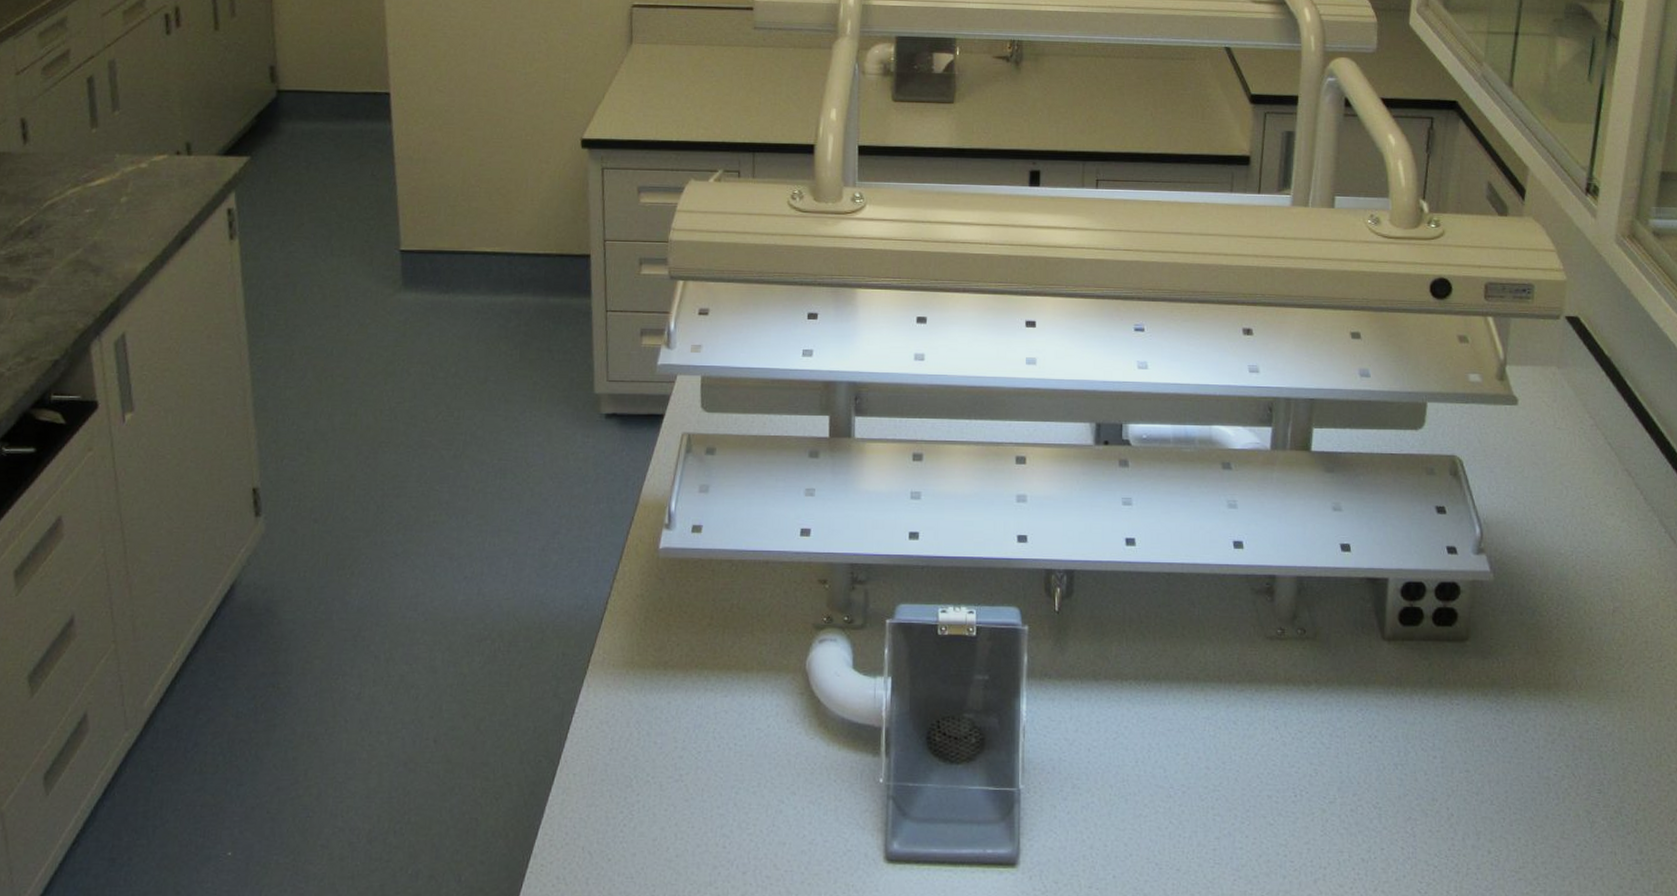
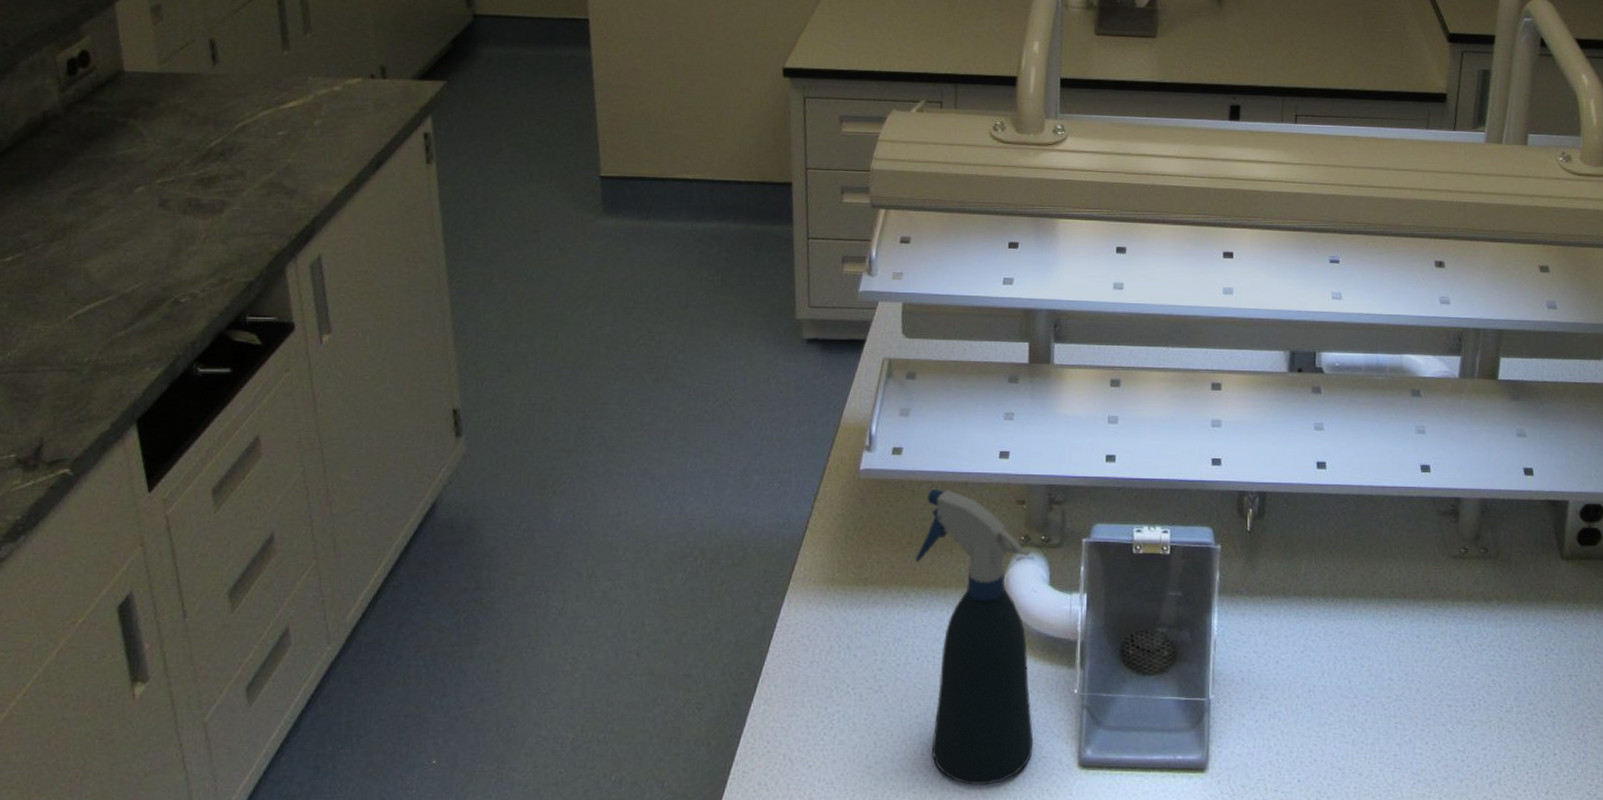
spray bottle: none [714,567,838,880] -> present [914,488,1034,785]

